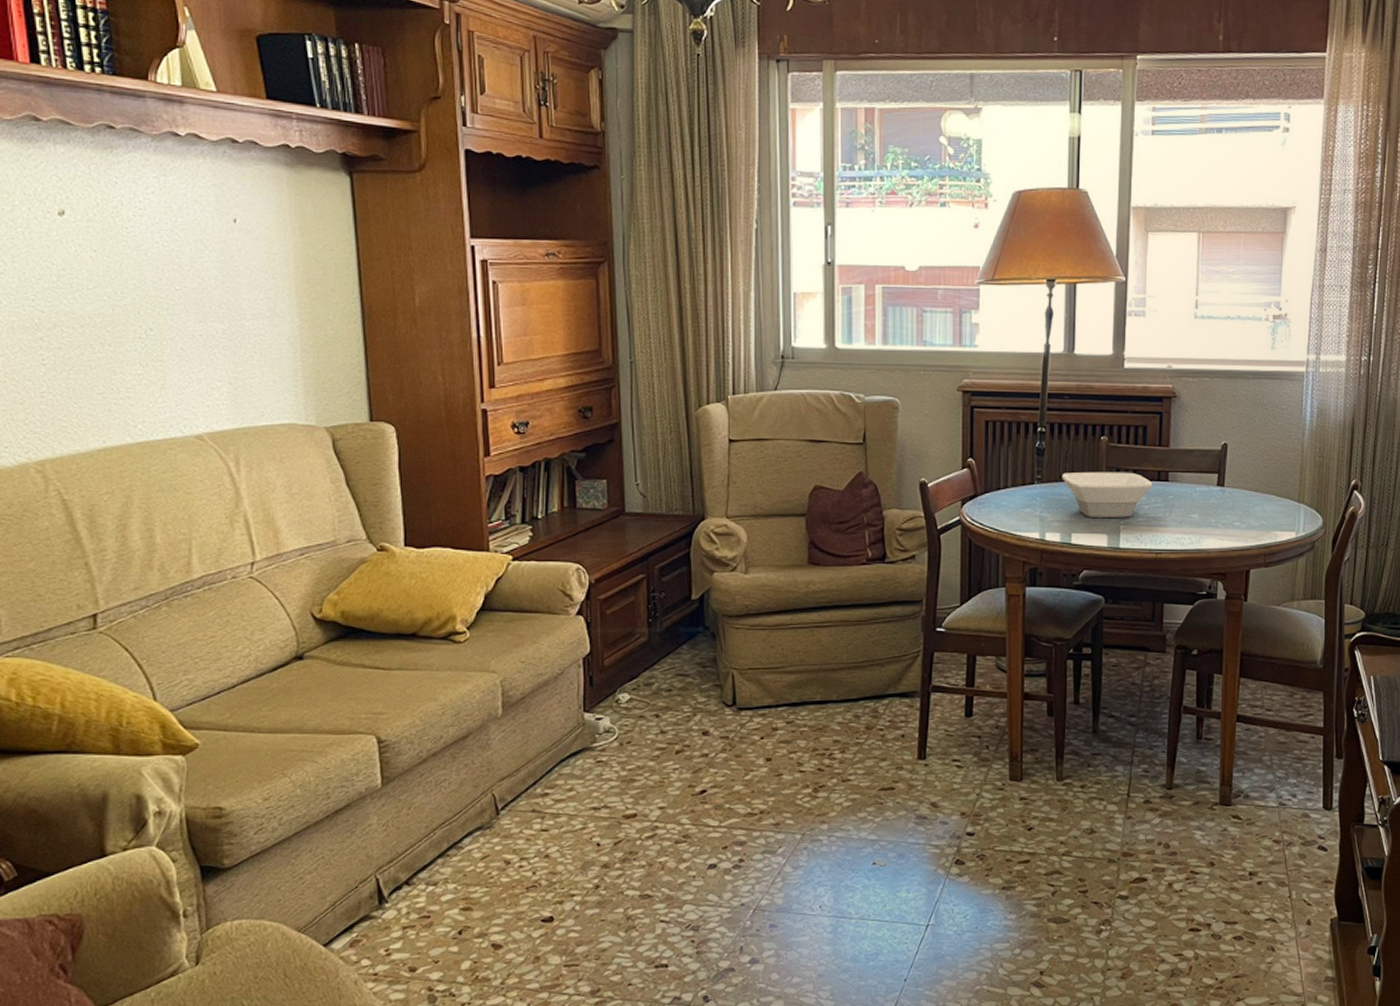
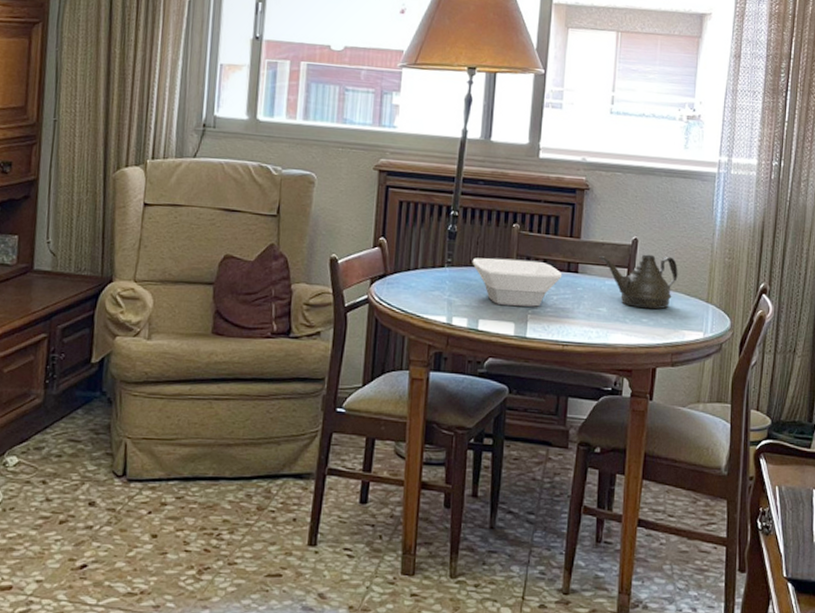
teapot: none [1189,458,1269,513] -> present [599,254,678,310]

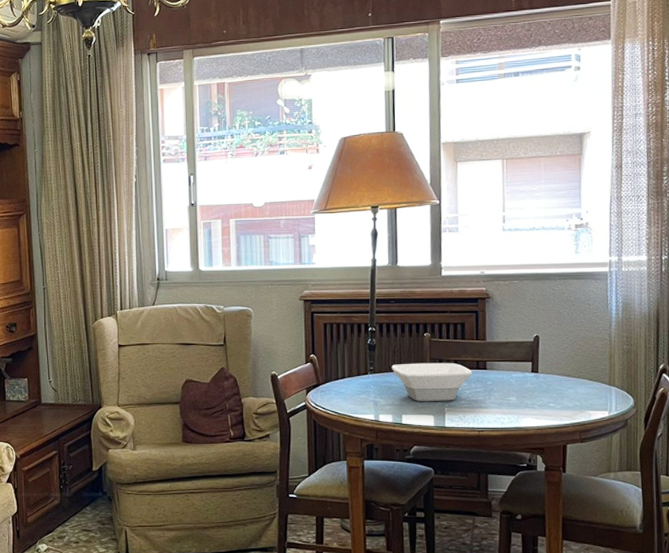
teapot: present [599,254,678,310] -> none [504,348,580,395]

